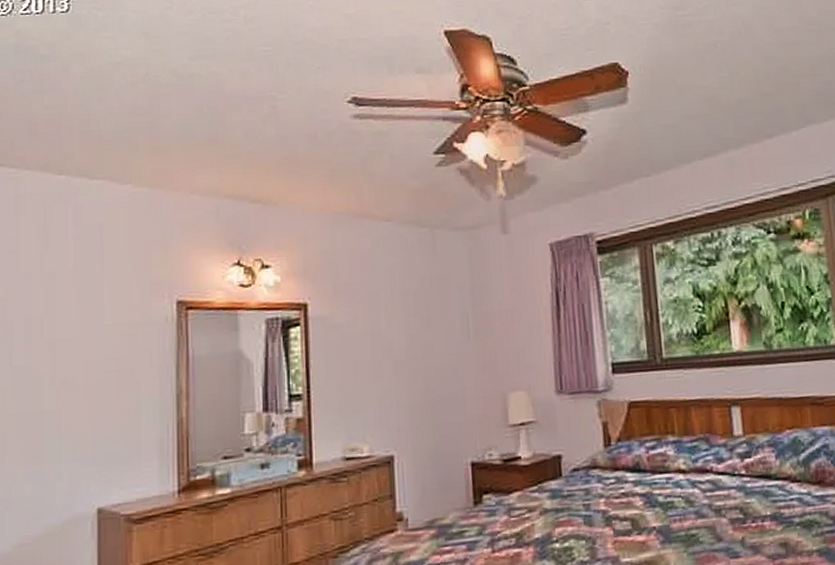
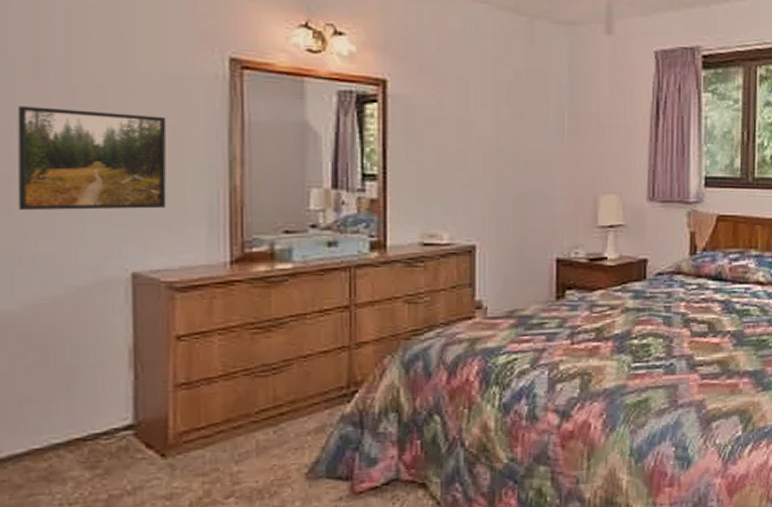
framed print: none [10,360,127,457] -> present [17,106,167,210]

